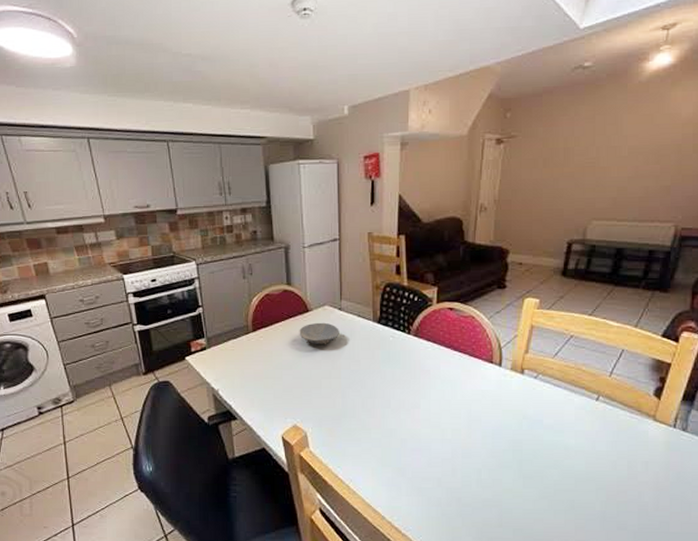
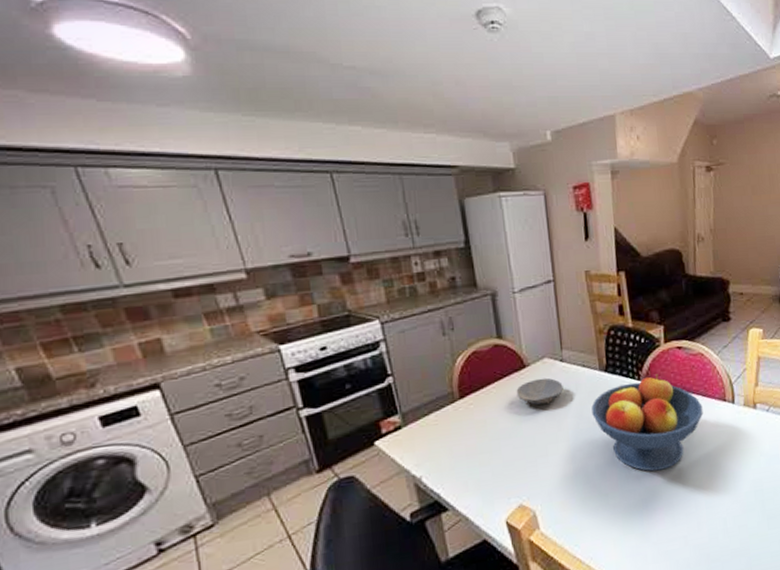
fruit bowl: none [363,330,469,416] -> present [591,374,704,472]

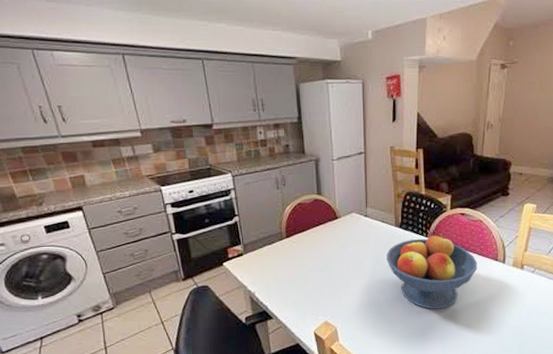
bowl: present [516,377,563,405] -> none [329,228,365,249]

